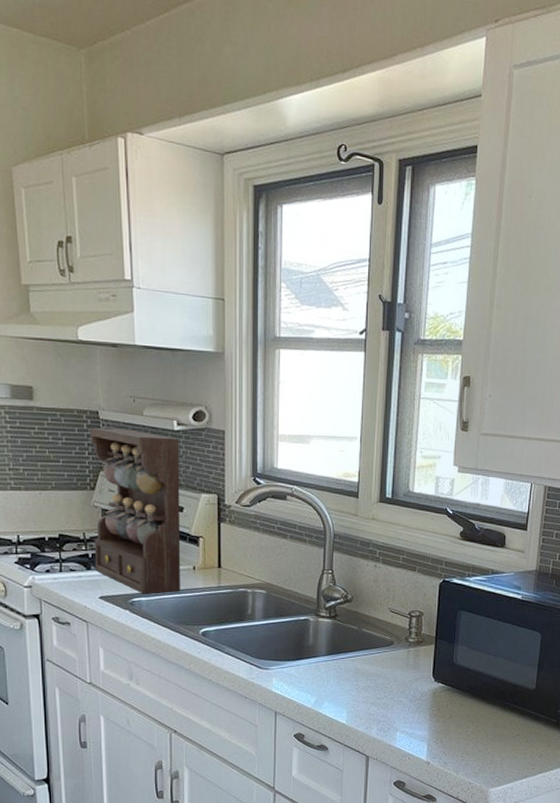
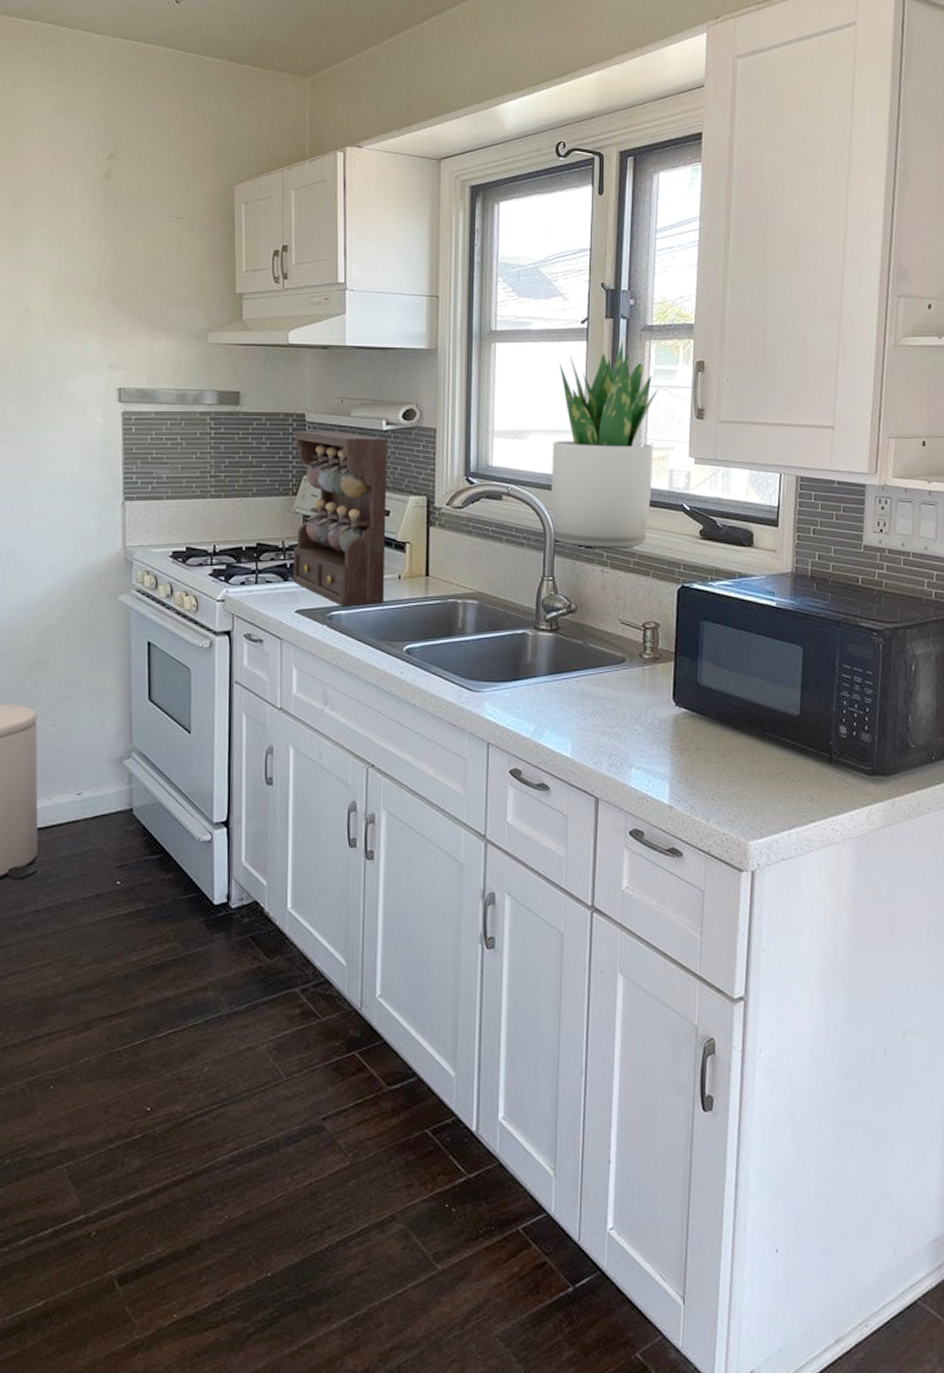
planter: none [330,355,429,546] -> present [550,342,659,548]

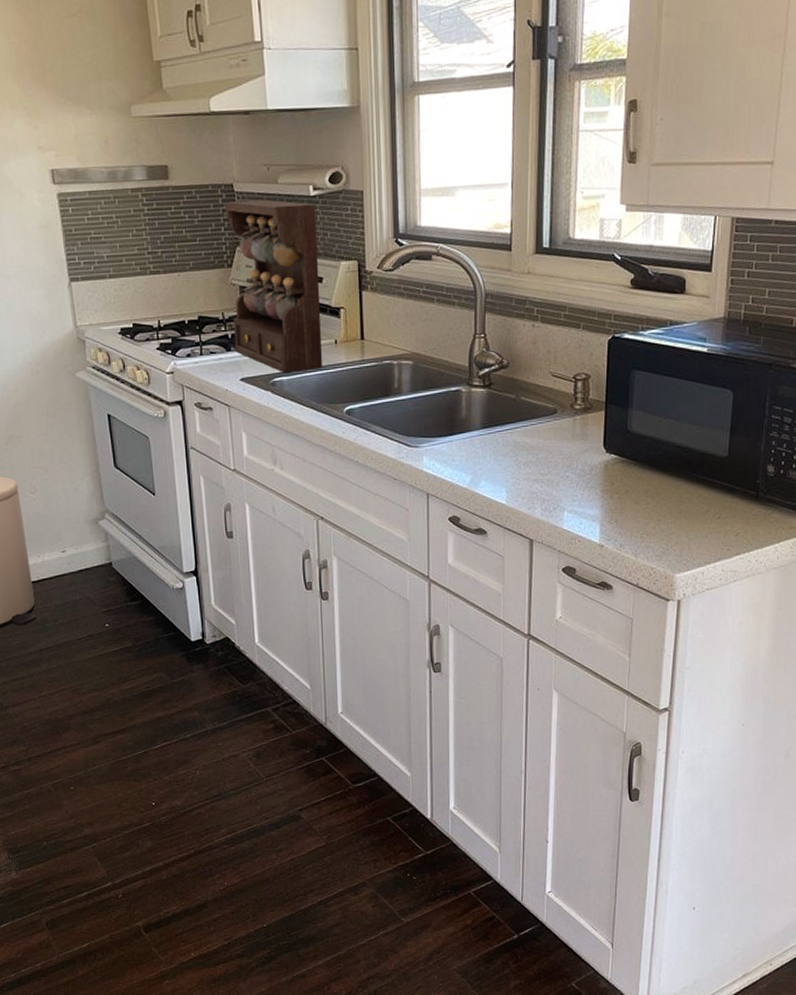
planter: present [550,342,659,548] -> none [480,85,589,304]

